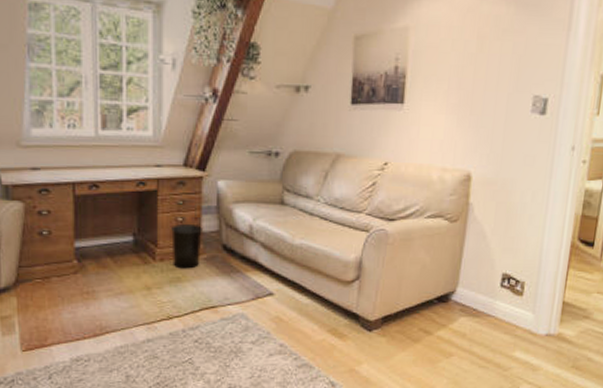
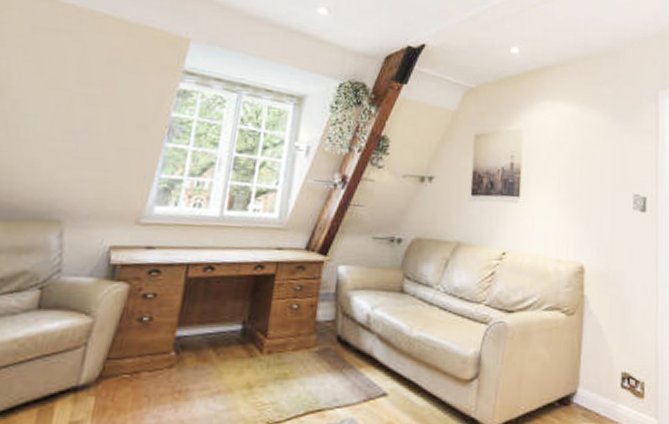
waste bin: present [171,224,202,269] -> none [281,312,318,364]

